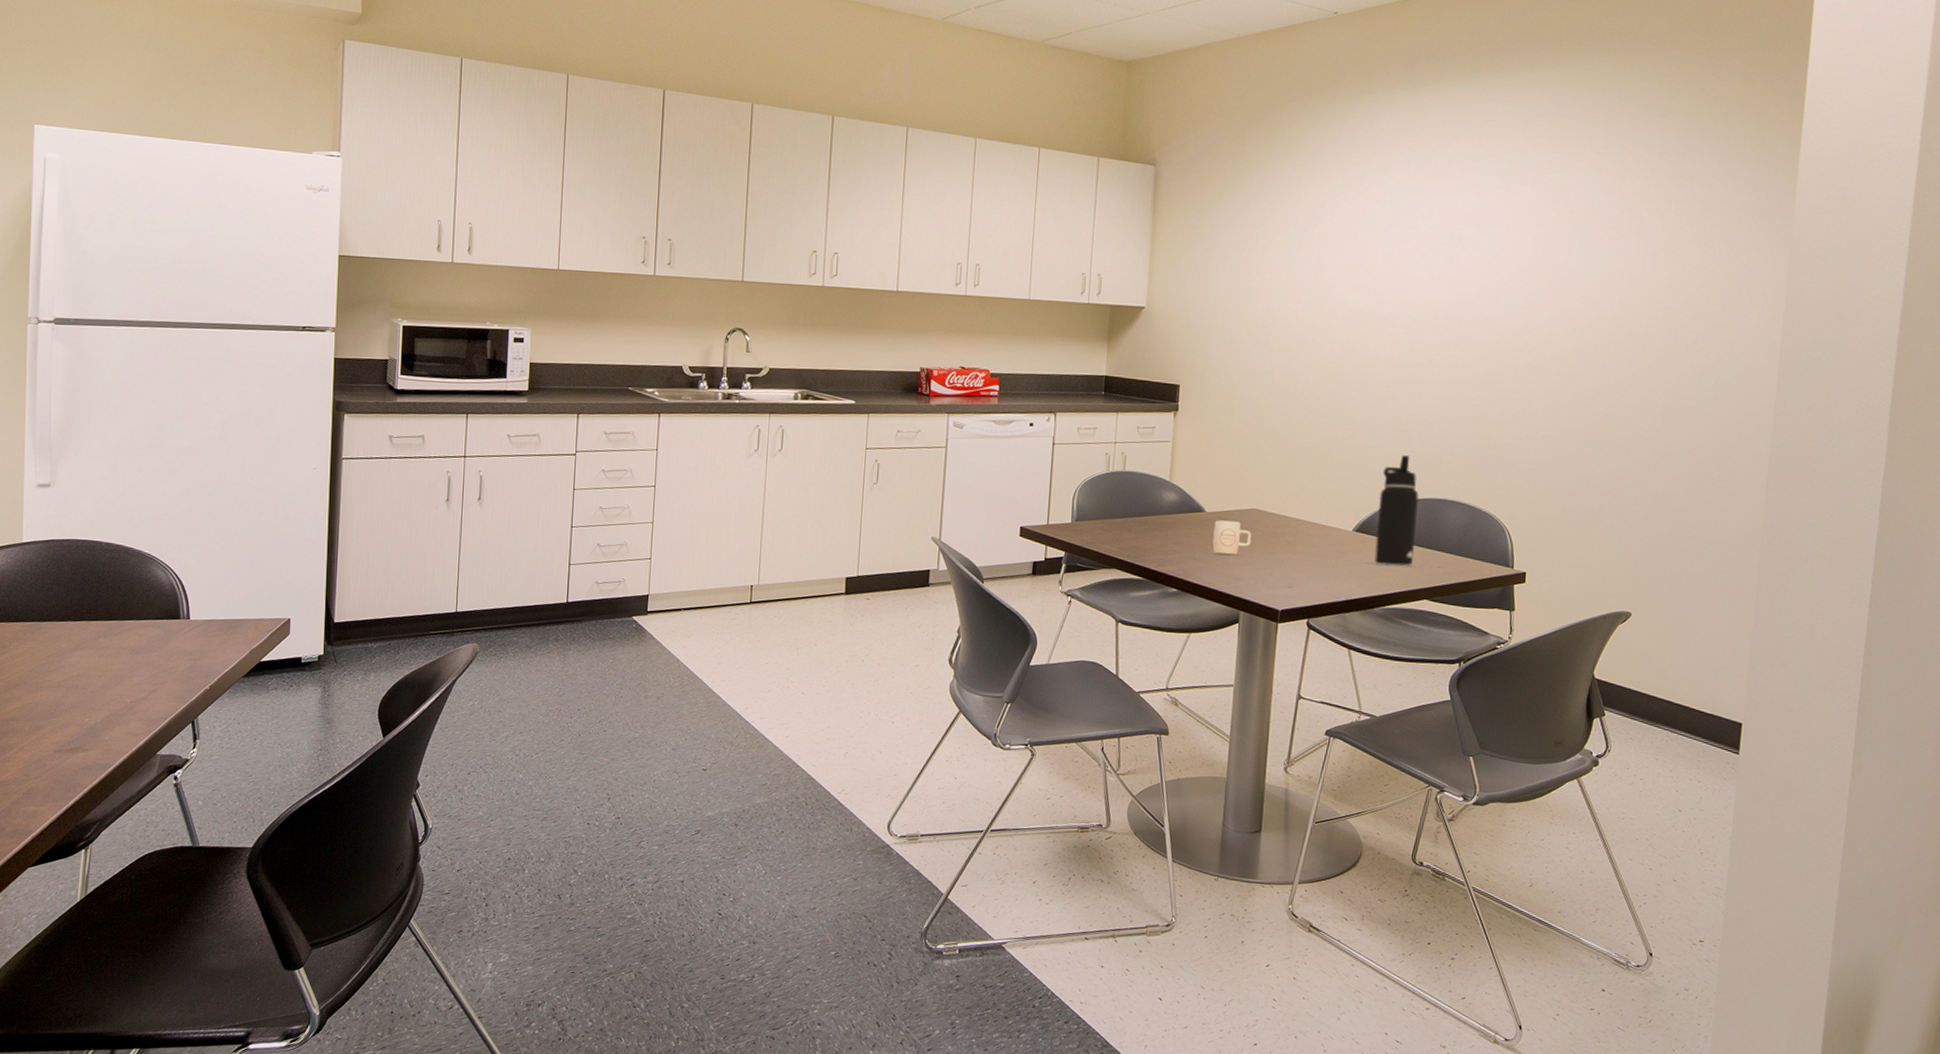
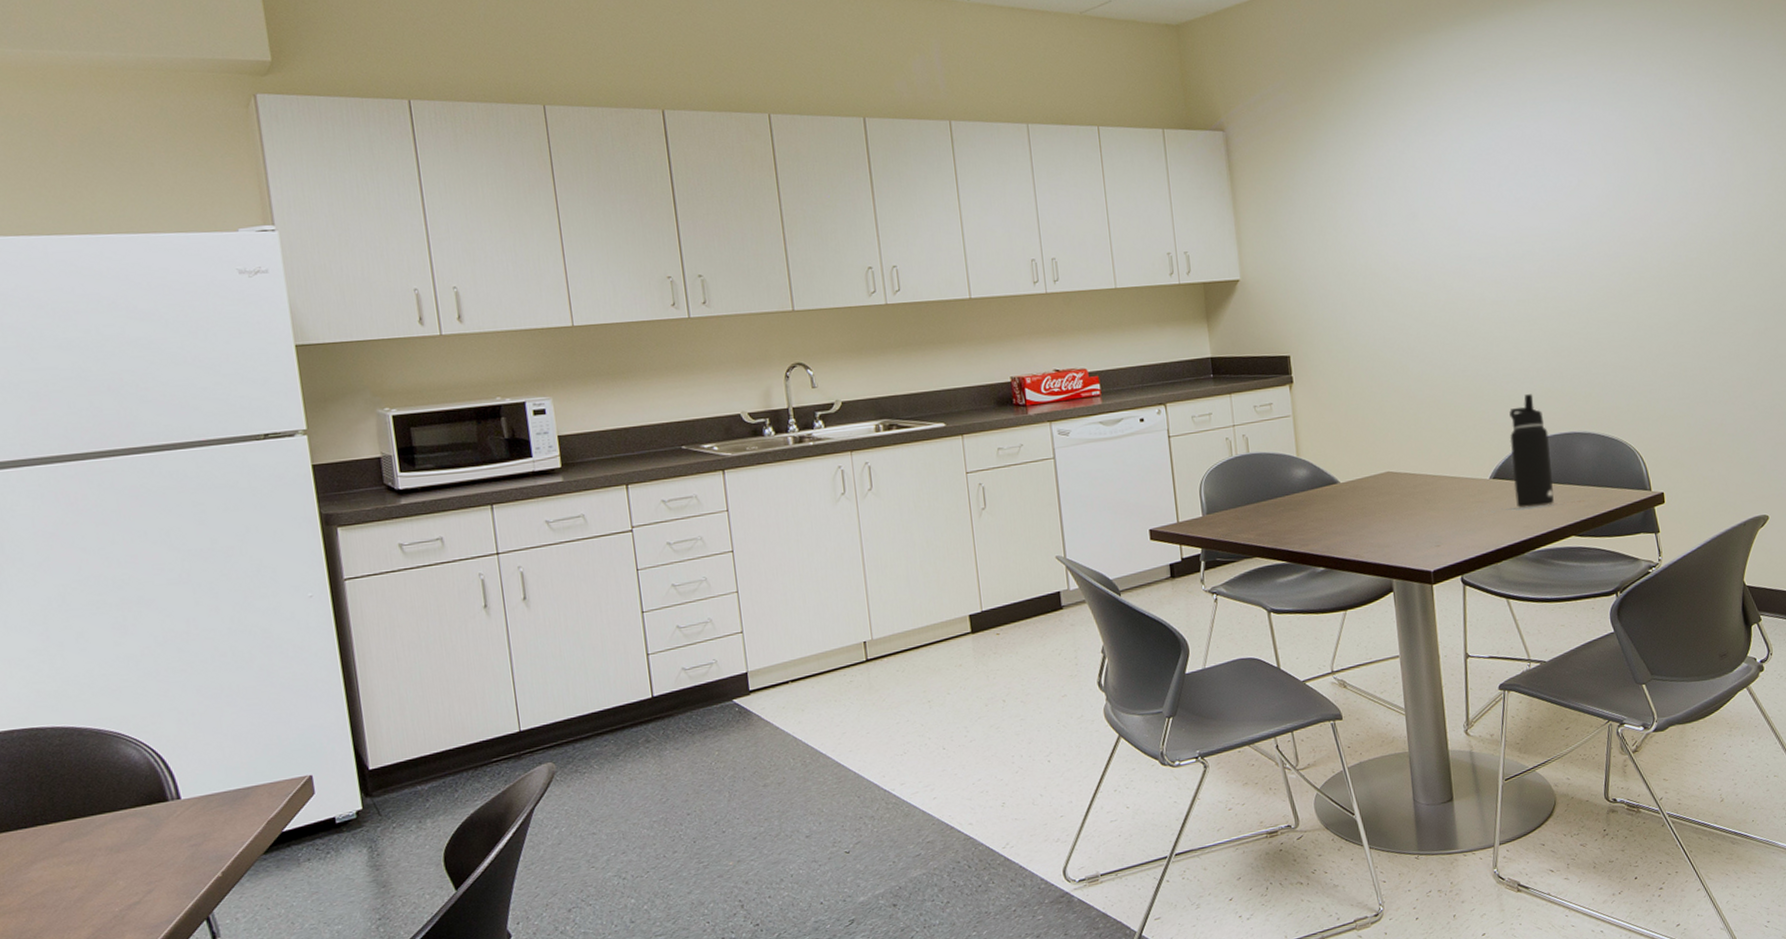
mug: present [1212,520,1252,556] -> none [1350,487,1392,525]

